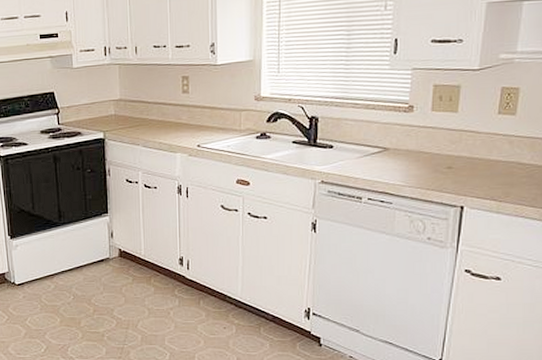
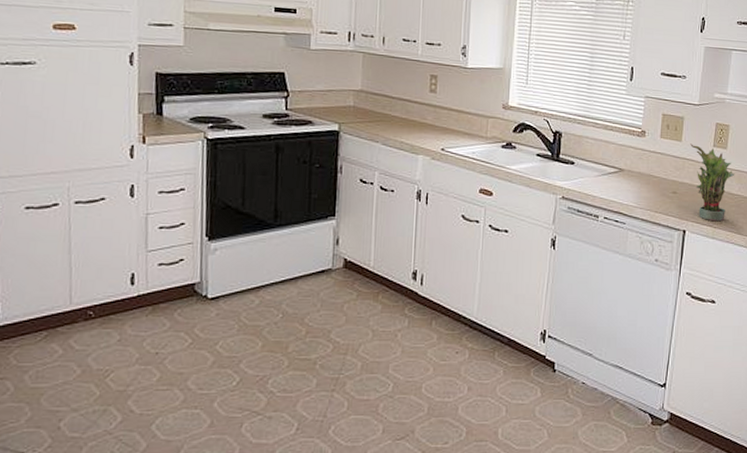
potted plant: none [469,113,527,195] -> present [690,144,735,222]

